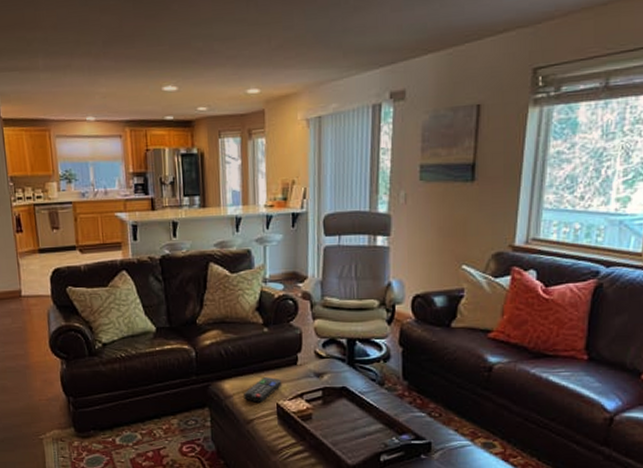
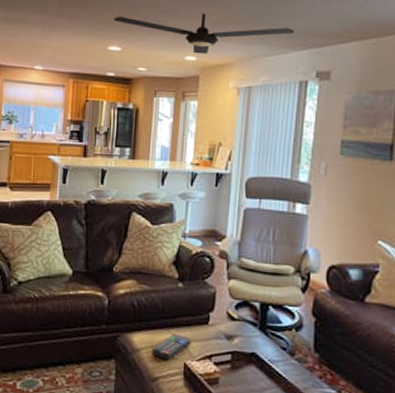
ceiling fan: none [165,37,364,86] -> present [114,13,294,54]

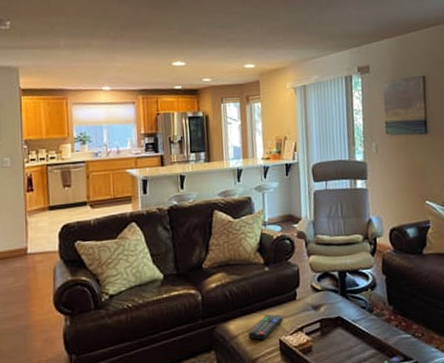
ceiling fan: present [114,13,294,54] -> none [175,25,335,62]

